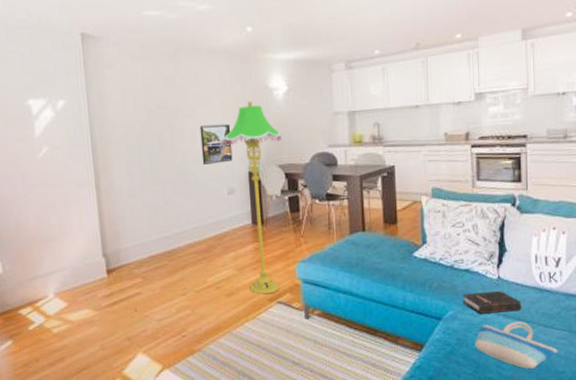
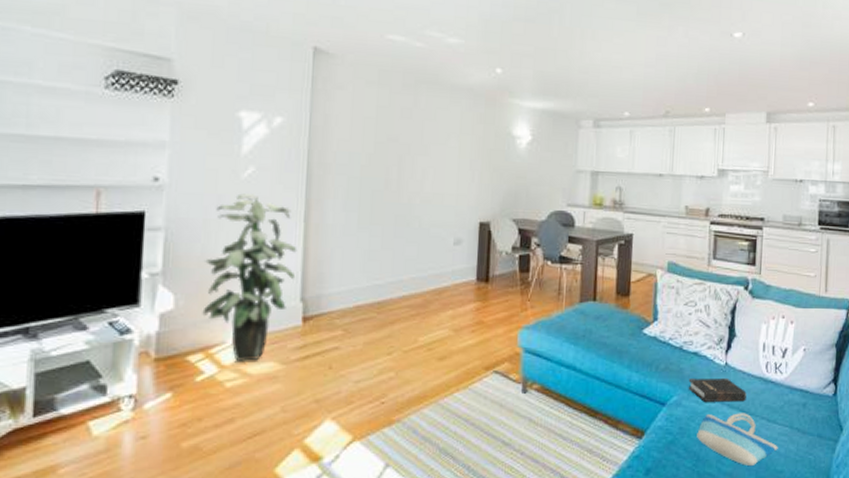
indoor plant: none [20,170,96,311] -> present [202,193,297,361]
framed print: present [199,124,233,165] -> none [430,166,466,210]
floor lamp: present [225,102,281,295] -> none [458,147,519,362]

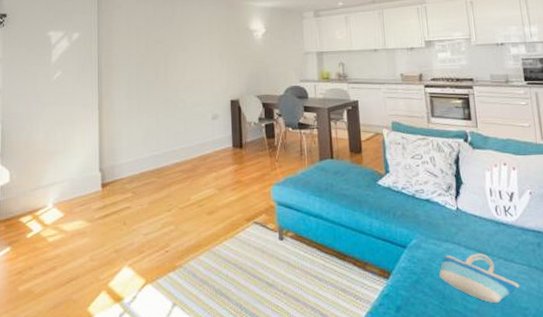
indoor plant: present [202,193,297,361] -> none [29,91,95,221]
hardback book: present [688,377,747,402] -> none [424,221,481,244]

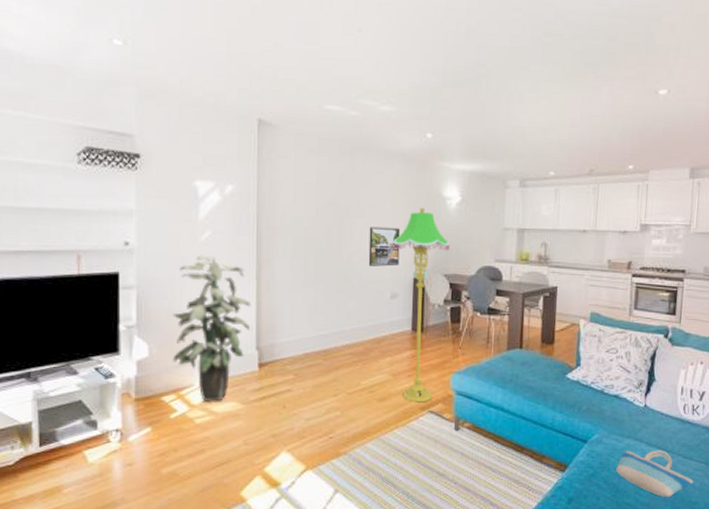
indoor plant: none [29,91,95,221] -> present [172,255,251,401]
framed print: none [190,58,218,92] -> present [368,227,401,267]
floor lamp: none [211,40,260,215] -> present [393,208,450,403]

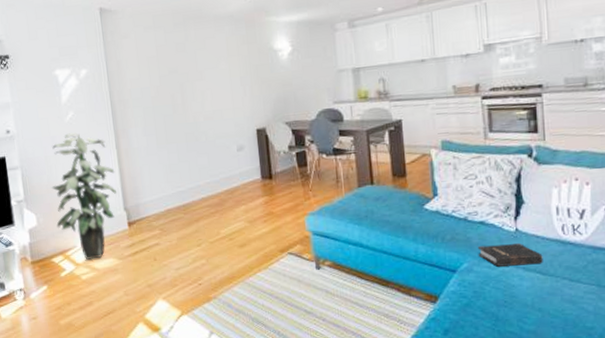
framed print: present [368,227,401,267] -> none [209,85,241,124]
floor lamp: present [393,208,450,403] -> none [233,63,290,246]
hardback book: none [608,418,664,440] -> present [477,242,543,267]
tote bag: present [616,450,694,497] -> none [493,274,586,323]

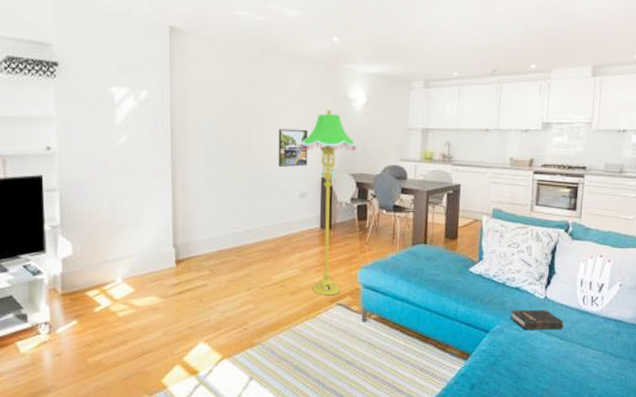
indoor plant: present [52,132,118,260] -> none [94,158,168,296]
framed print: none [209,85,241,124] -> present [278,129,308,167]
floor lamp: none [233,63,290,246] -> present [301,110,356,296]

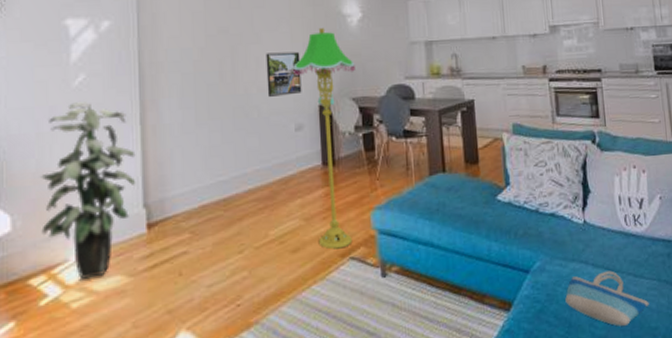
indoor plant: none [94,158,168,296] -> present [41,102,136,279]
hardback book: present [510,309,564,330] -> none [549,236,610,264]
tote bag: none [517,339,592,383] -> present [565,270,649,326]

